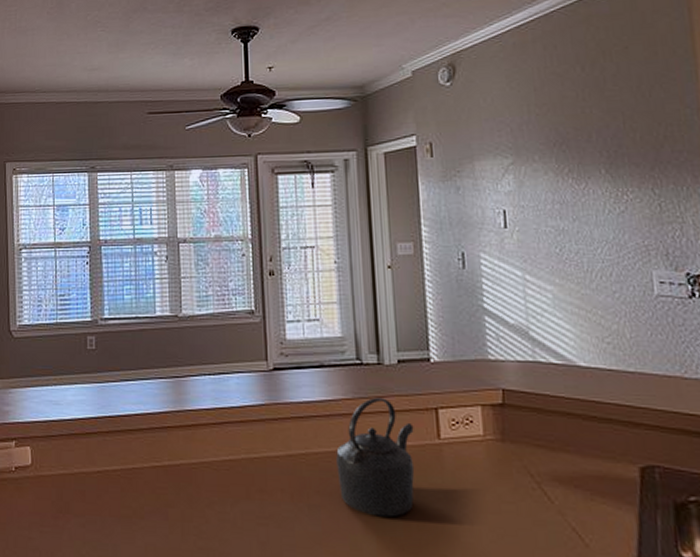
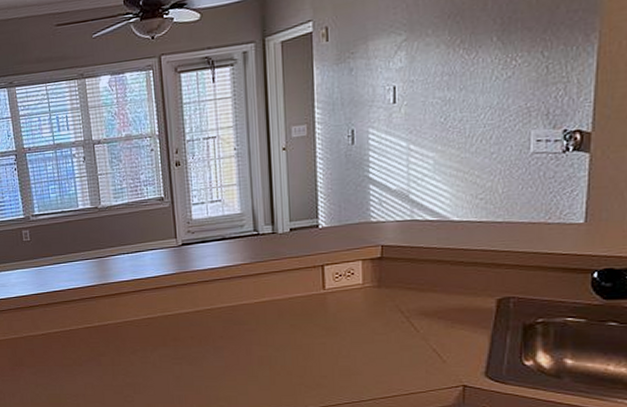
kettle: present [336,397,415,517] -> none [236,260,303,352]

